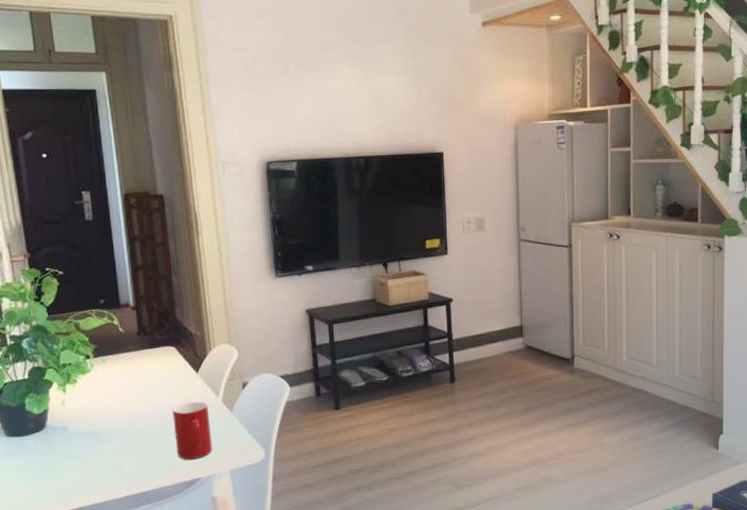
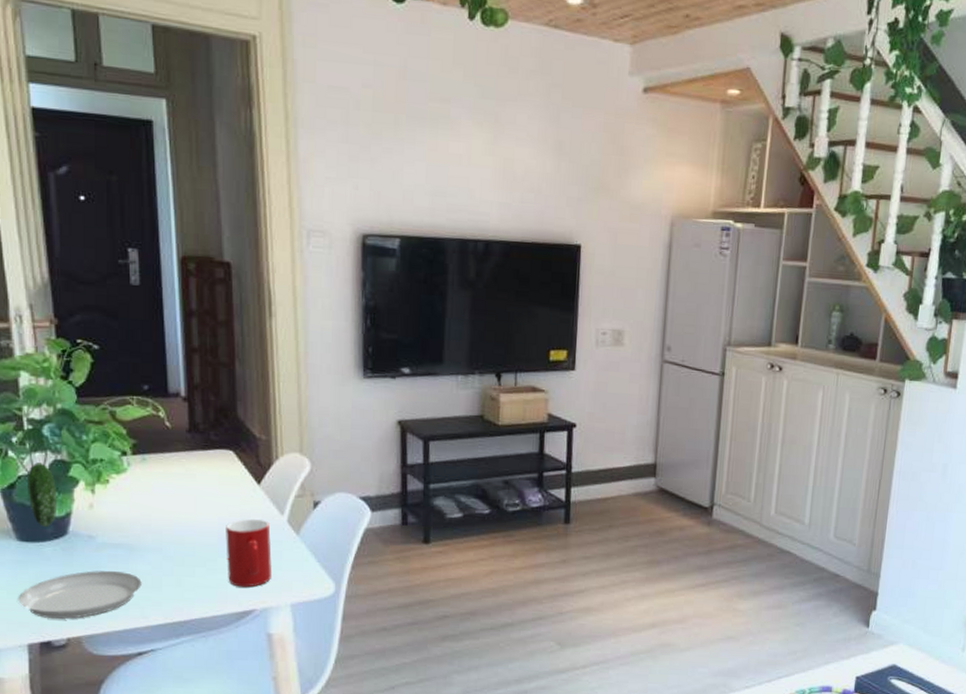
plate: none [8,371,107,499] -> present [18,462,142,619]

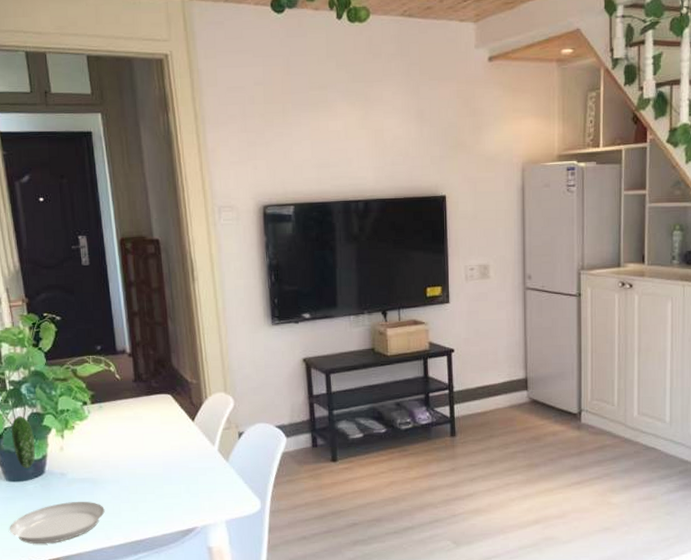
cup: present [226,518,272,587] -> none [169,450,208,509]

